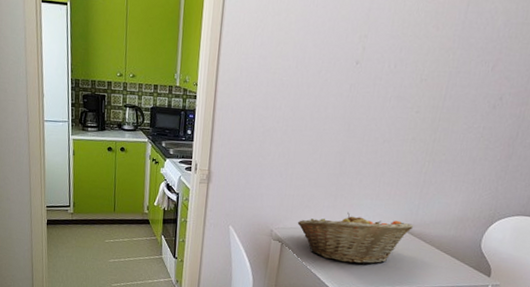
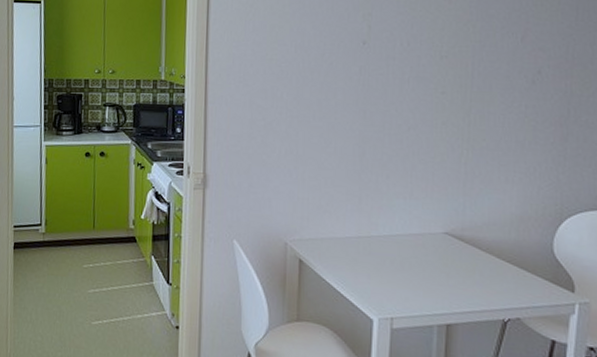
fruit basket: present [297,212,414,265] -> none [316,216,463,283]

